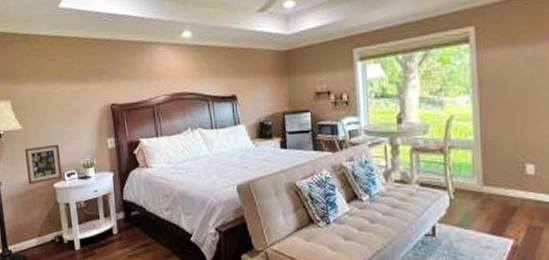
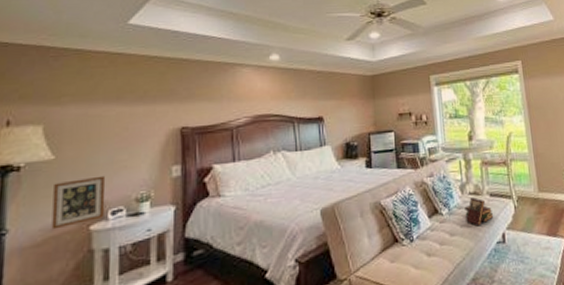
book: none [389,186,423,216] -> present [465,197,494,226]

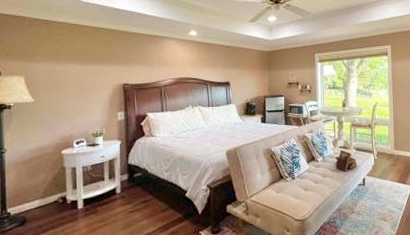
picture frame: present [51,175,106,230] -> none [35,116,71,152]

